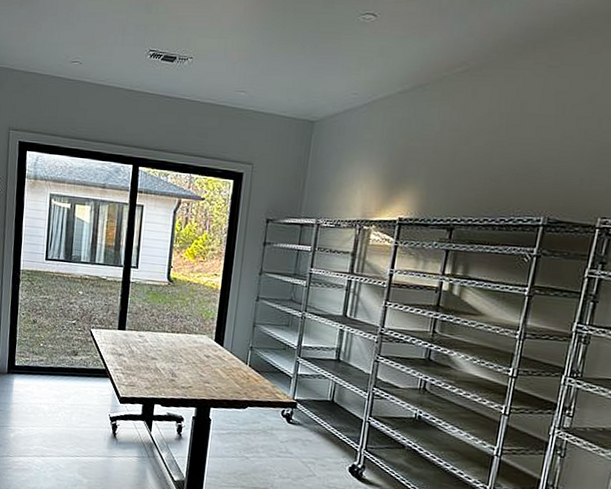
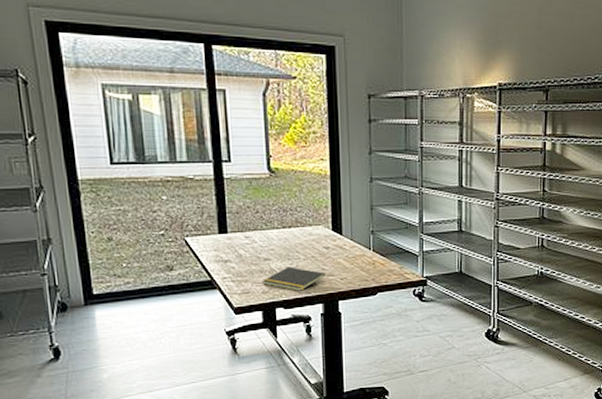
notepad: none [147,368,203,393] -> present [263,266,326,291]

